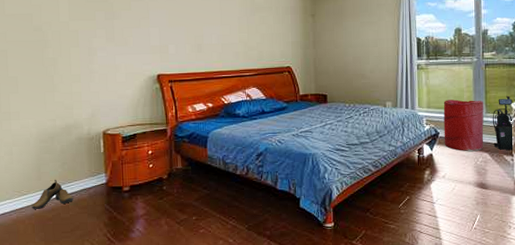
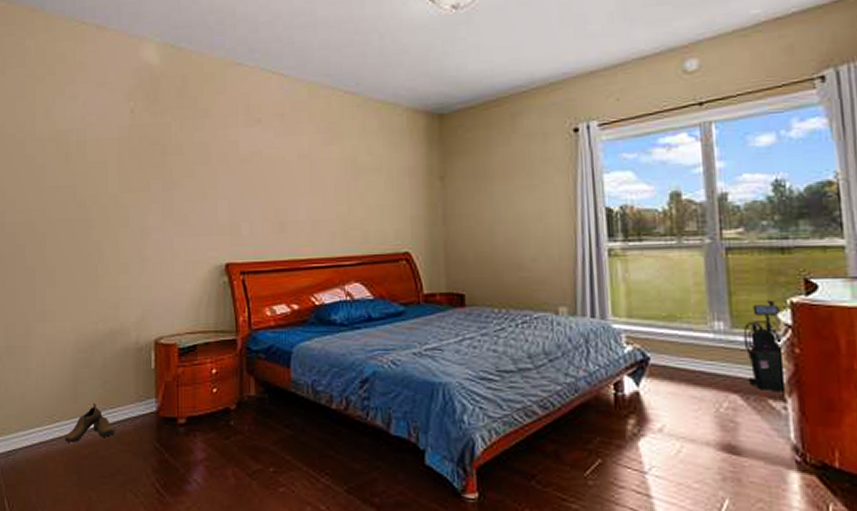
laundry hamper: present [443,99,484,151] -> none [654,305,730,390]

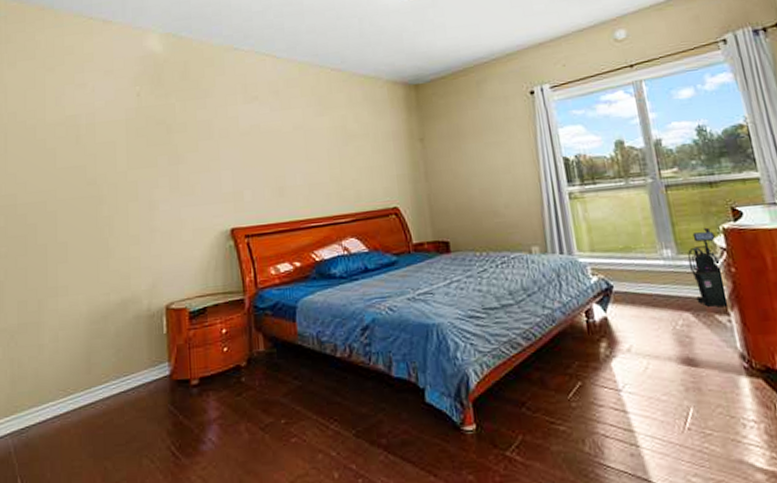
shoe: present [64,402,115,442] -> none [78,372,129,414]

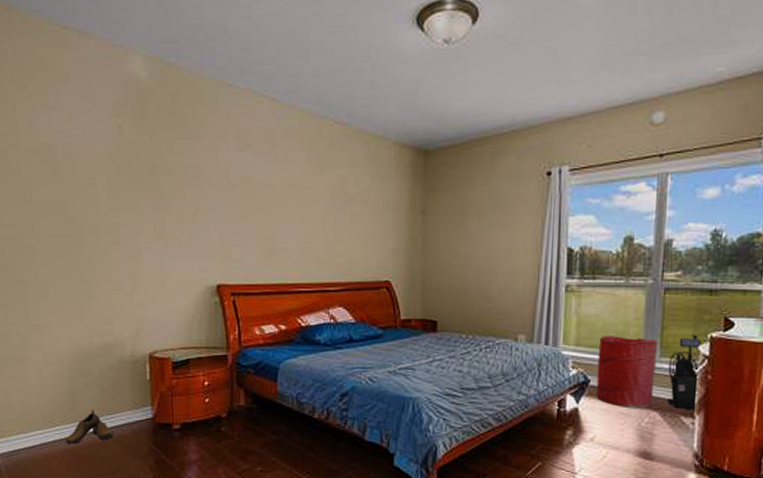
shoe: none [78,372,129,414] -> present [65,409,114,444]
laundry hamper: none [612,237,682,311] -> present [596,336,657,408]

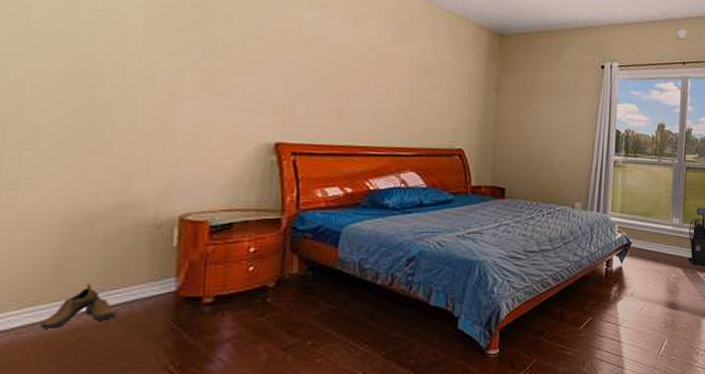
laundry hamper: present [596,336,657,408] -> none [636,205,681,265]

